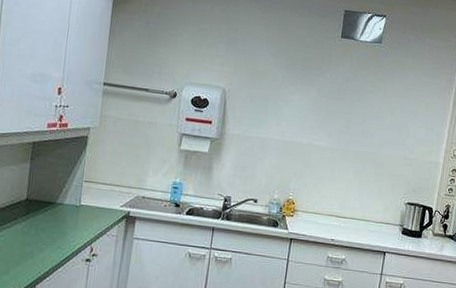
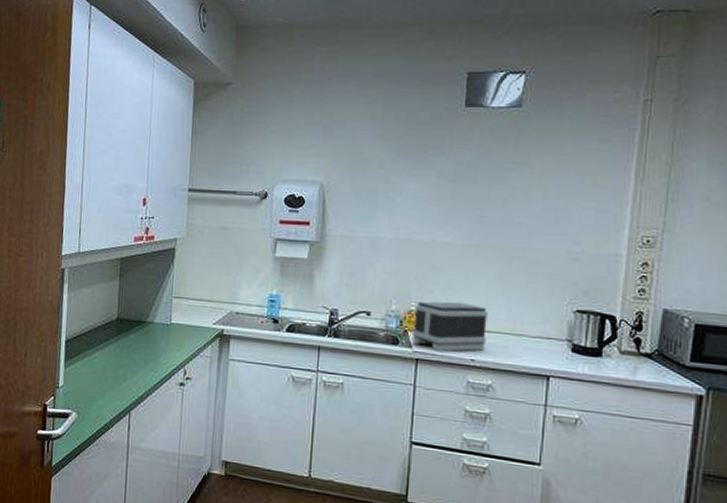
toaster: none [288,192,347,233] -> present [411,301,489,352]

